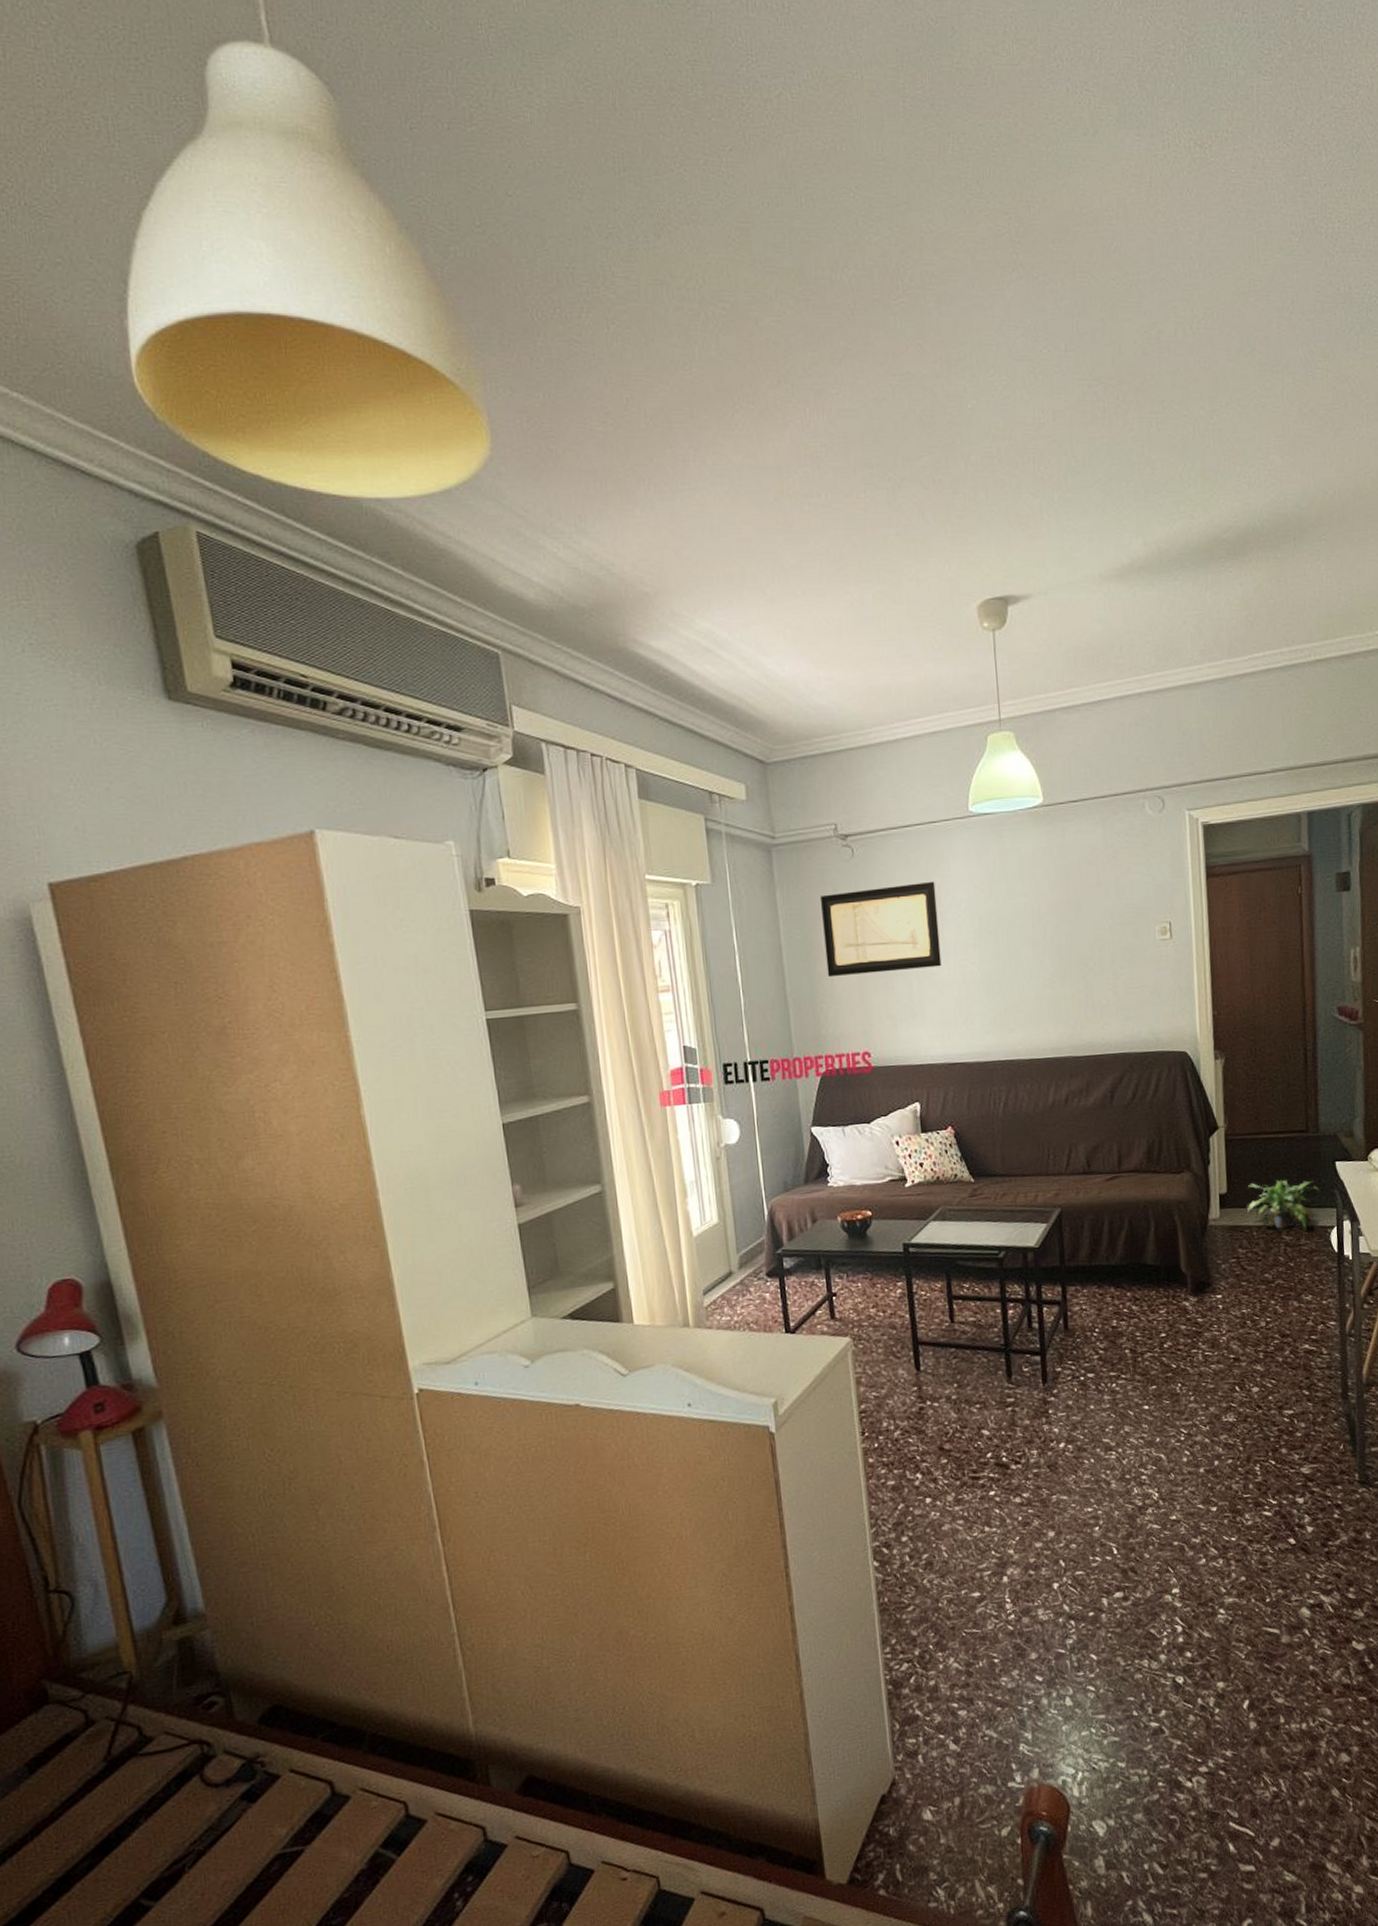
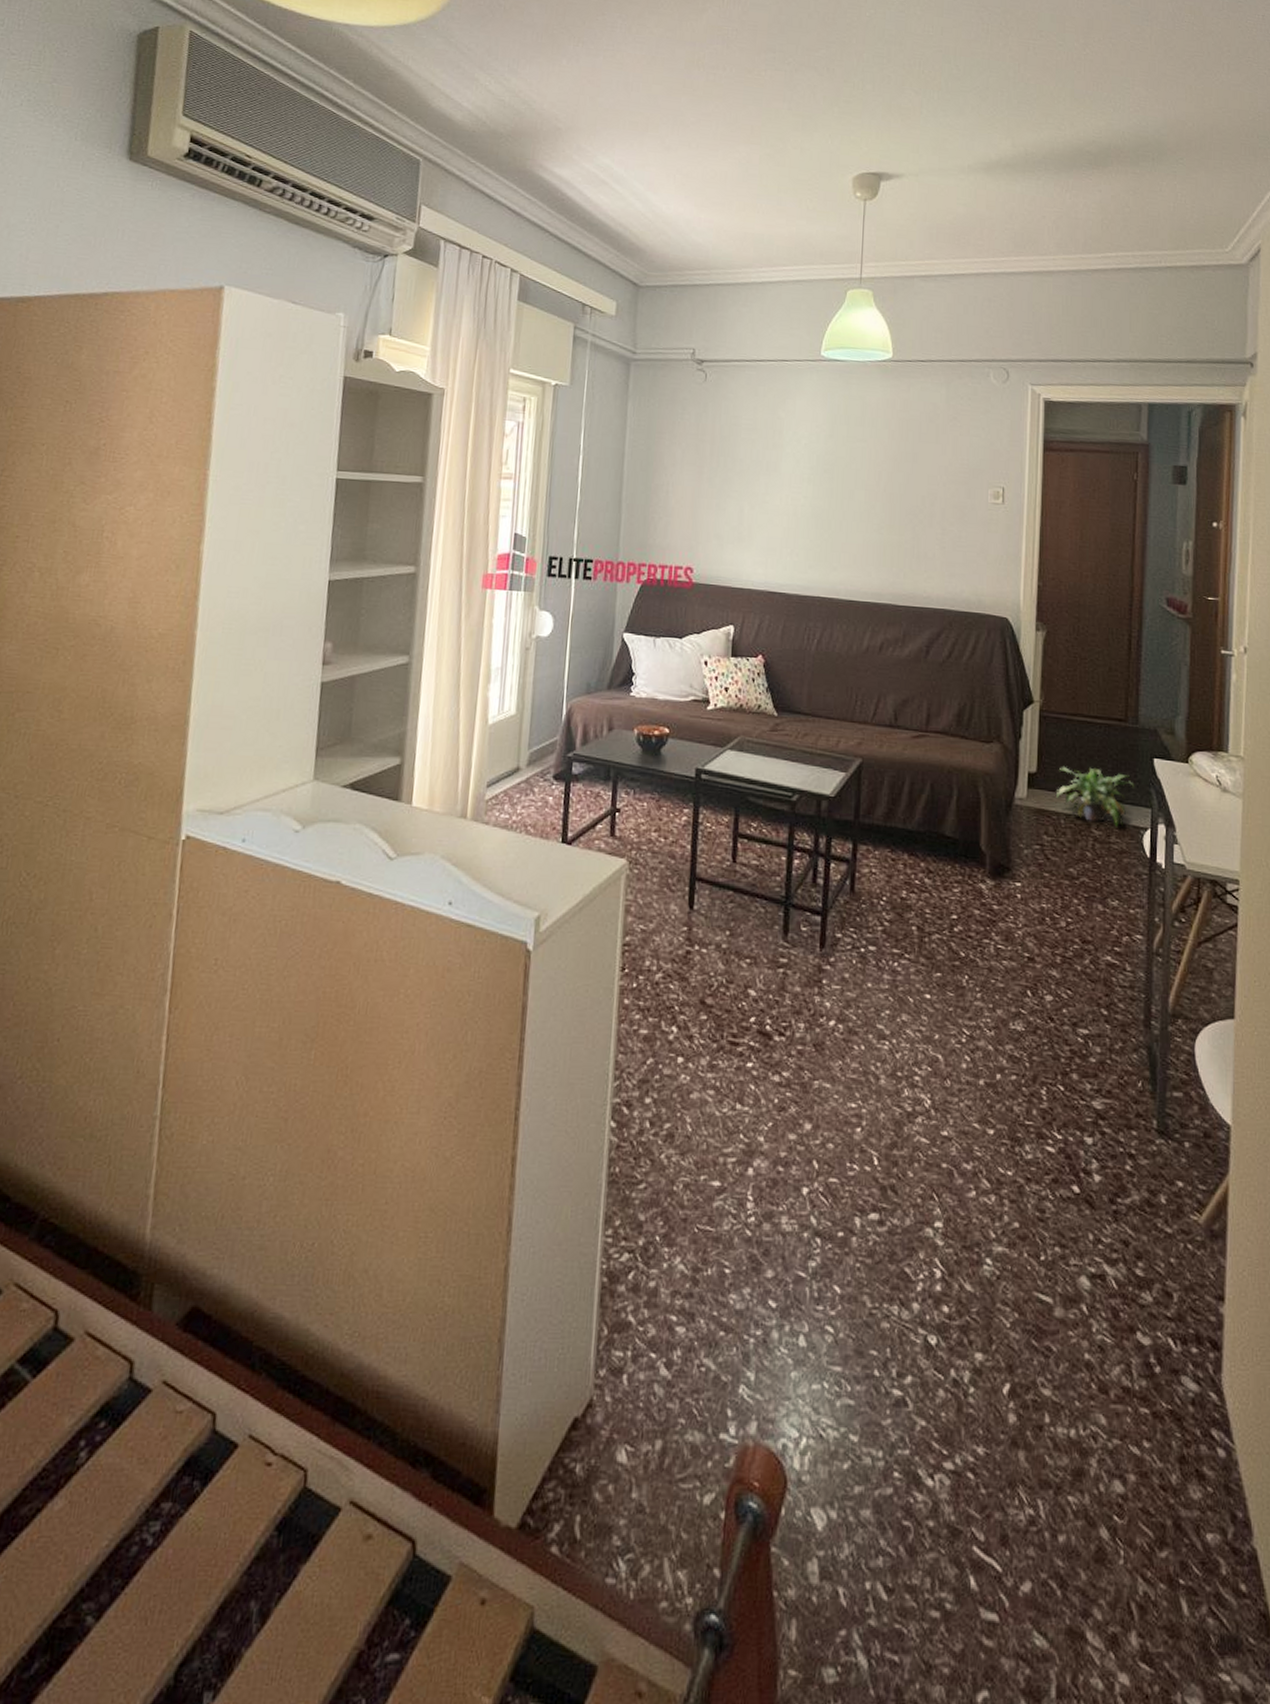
wall art: present [820,881,942,978] -> none [664,412,780,496]

